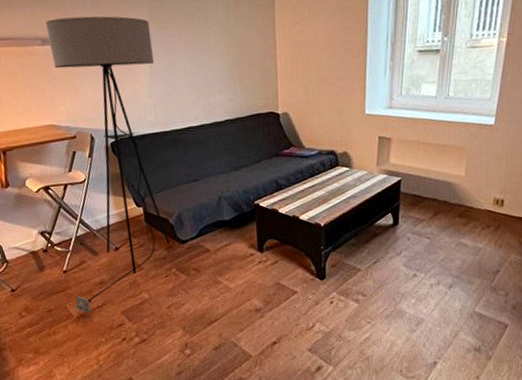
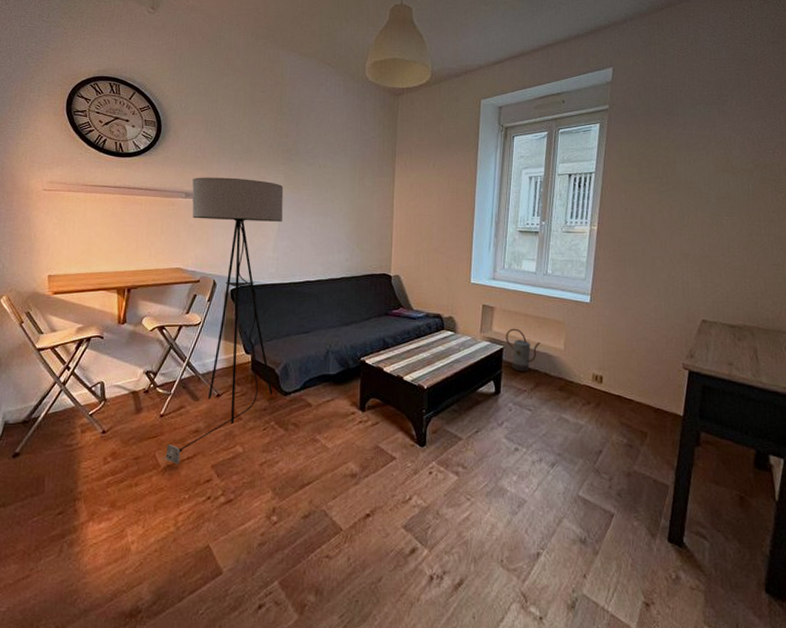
watering can: none [403,158,440,202] -> present [505,328,541,372]

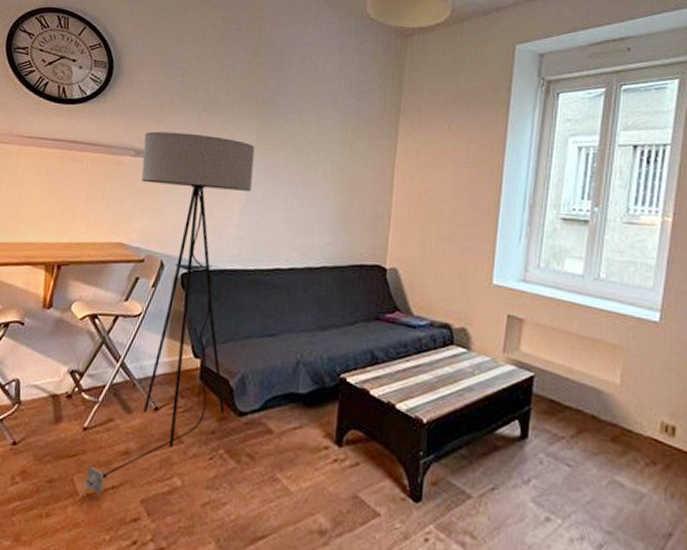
watering can: present [505,328,541,372] -> none [538,349,587,411]

